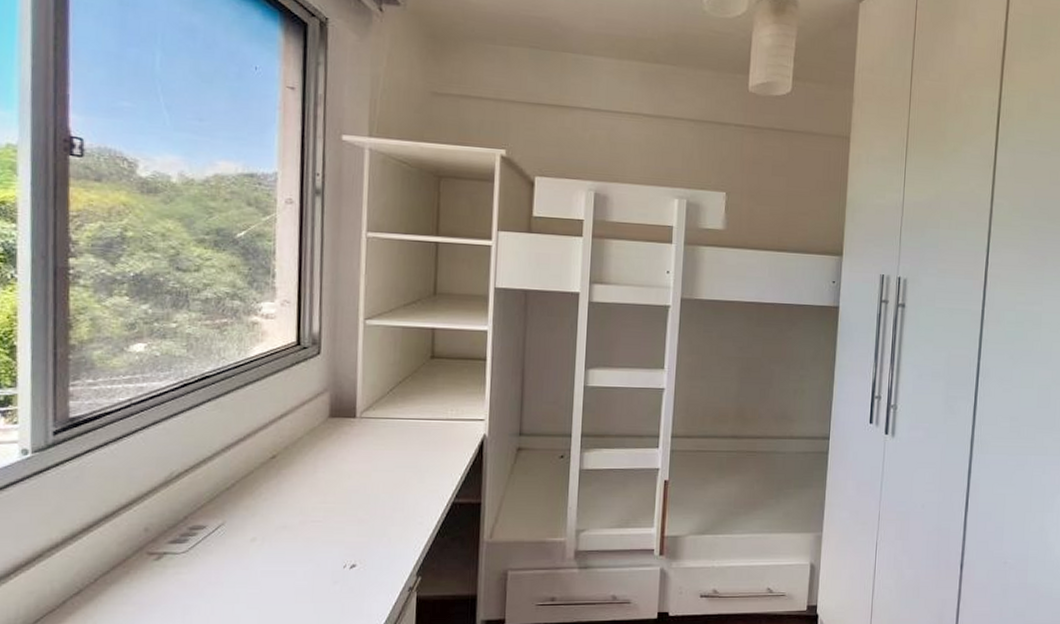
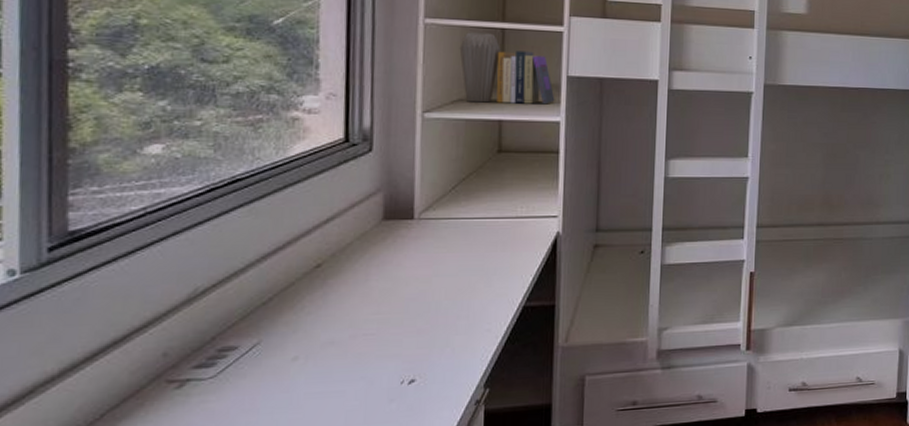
vase: none [397,245,434,312] -> present [459,32,501,103]
books: none [430,263,483,314] -> present [496,50,555,105]

